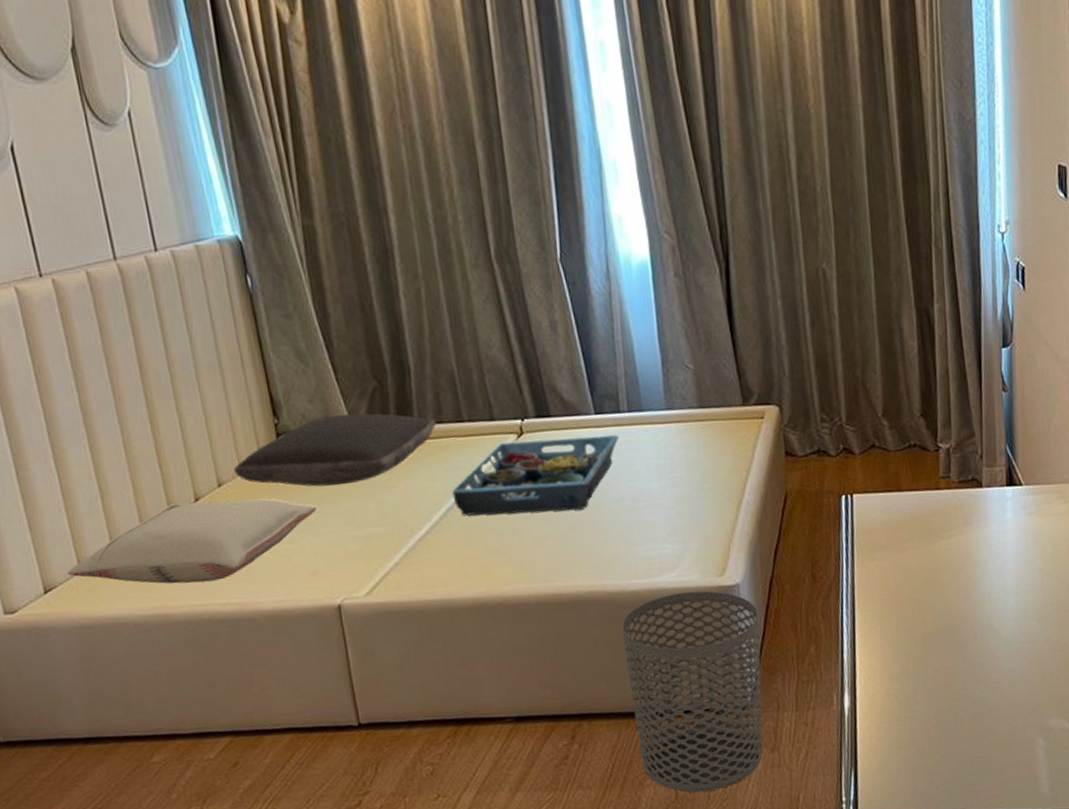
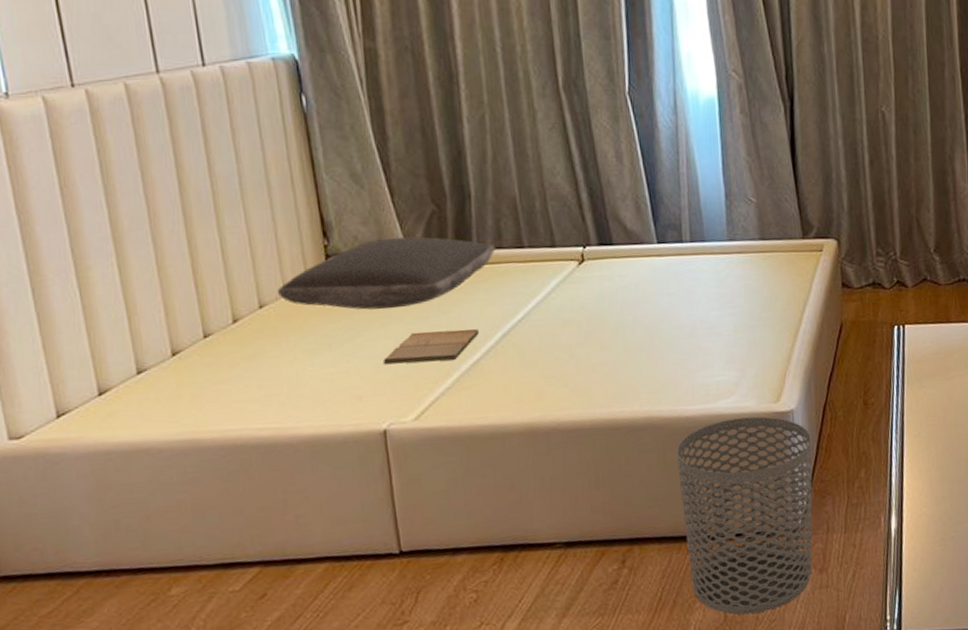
pillow: present [66,498,317,584] -> none [84,321,365,408]
book: none [335,504,424,541] -> present [384,329,479,365]
serving tray: present [452,435,619,517] -> none [509,263,681,342]

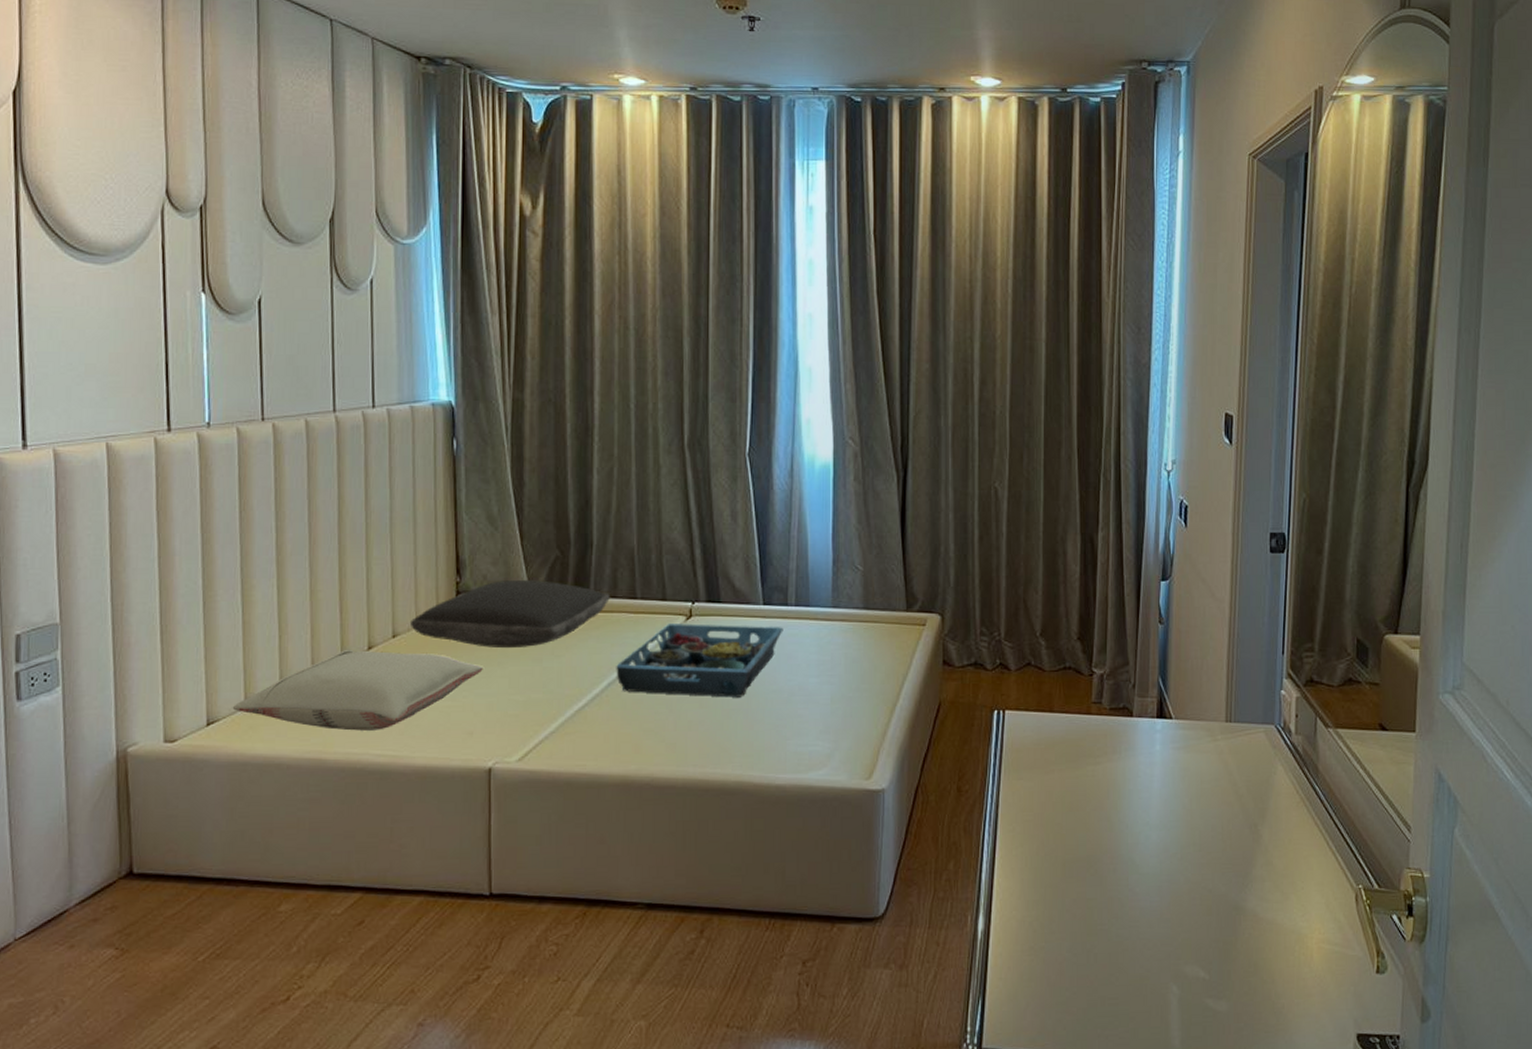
pillow: none [84,321,365,408] -> present [232,649,483,731]
book: present [384,329,479,365] -> none [497,673,586,705]
serving tray: none [509,263,681,342] -> present [616,624,783,698]
waste bin: present [676,416,812,615] -> none [764,792,900,1005]

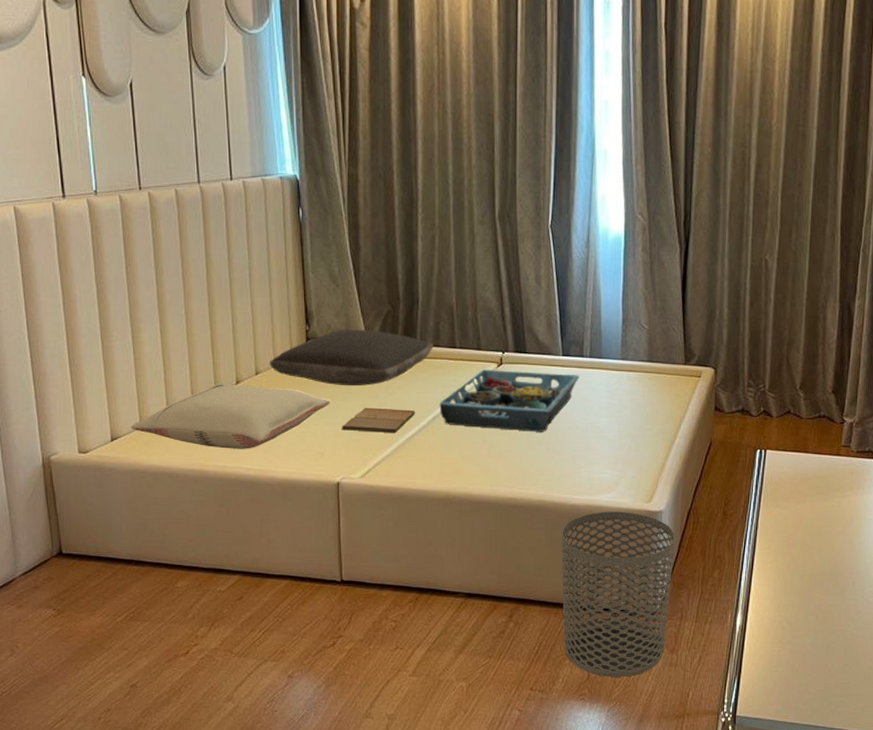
book: none [497,673,586,705] -> present [342,407,415,434]
waste bin: none [764,792,900,1005] -> present [561,511,675,677]

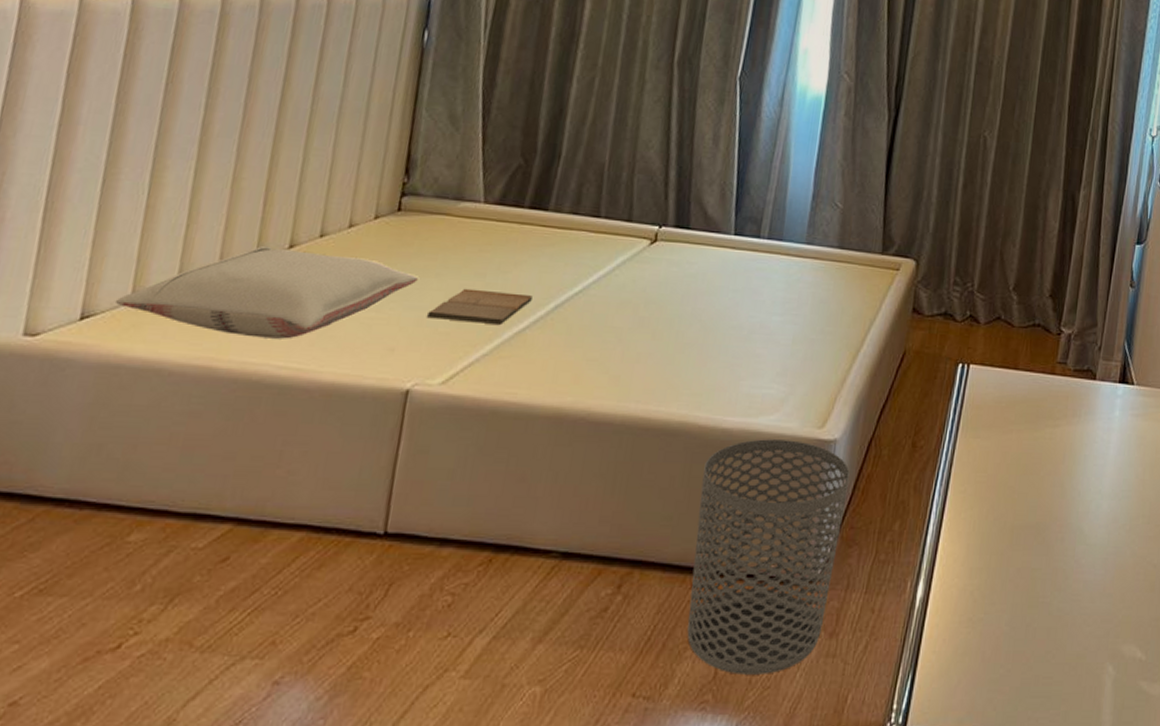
pillow: present [269,329,434,386] -> none [342,185,572,260]
serving tray: present [439,369,579,432] -> none [565,247,753,331]

